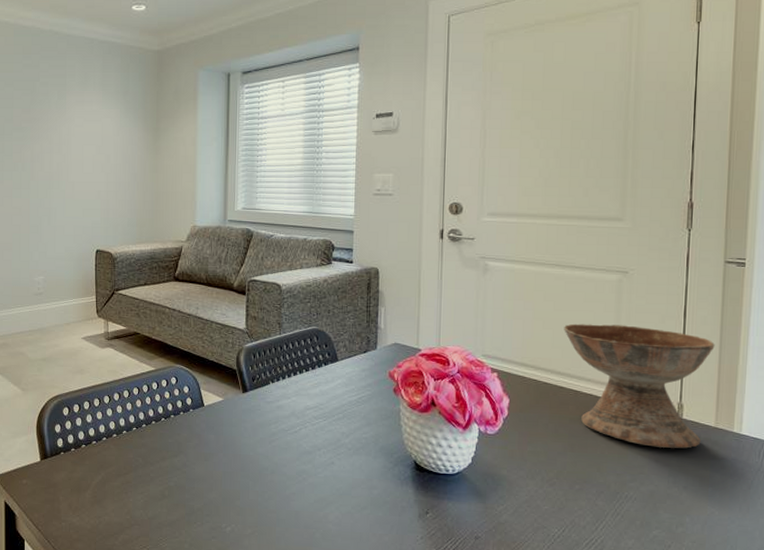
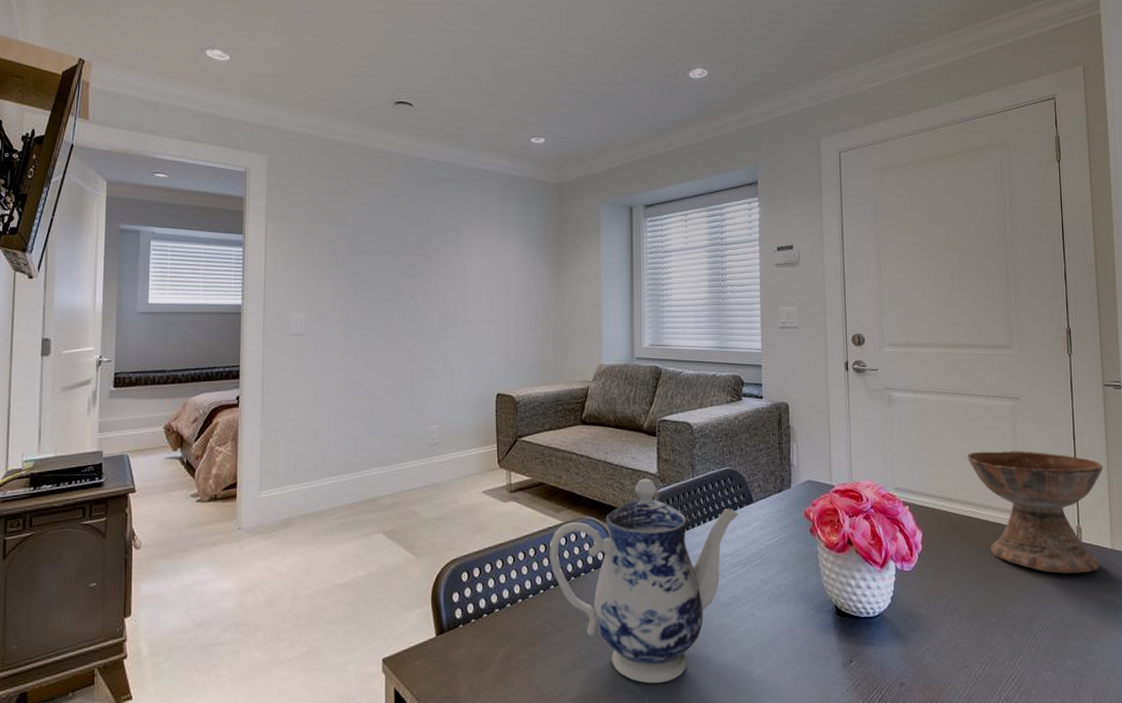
teapot: none [142,333,323,517] -> present [550,478,739,684]

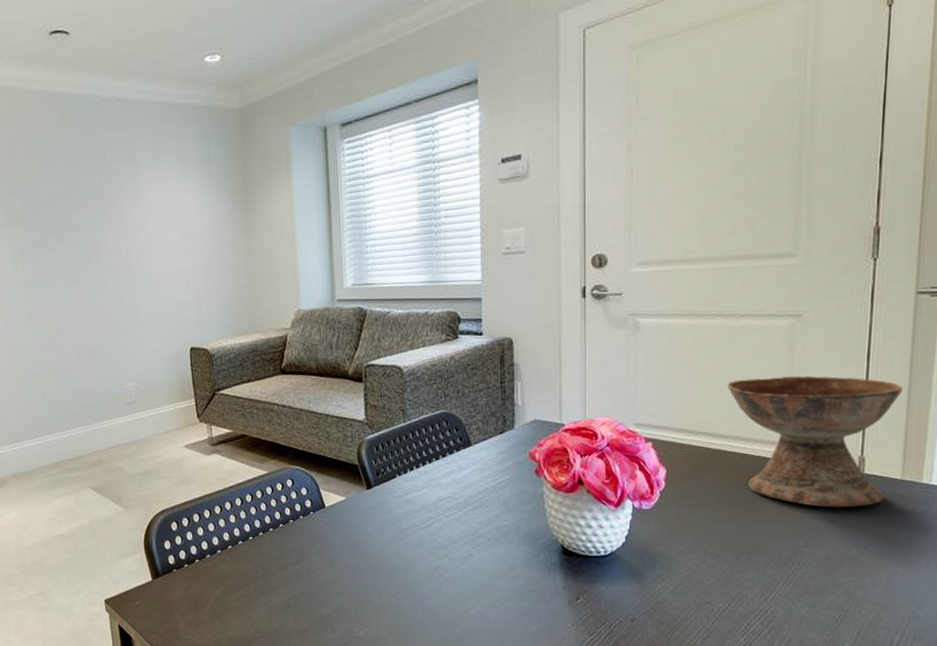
teapot: present [550,478,739,684] -> none [256,425,455,620]

